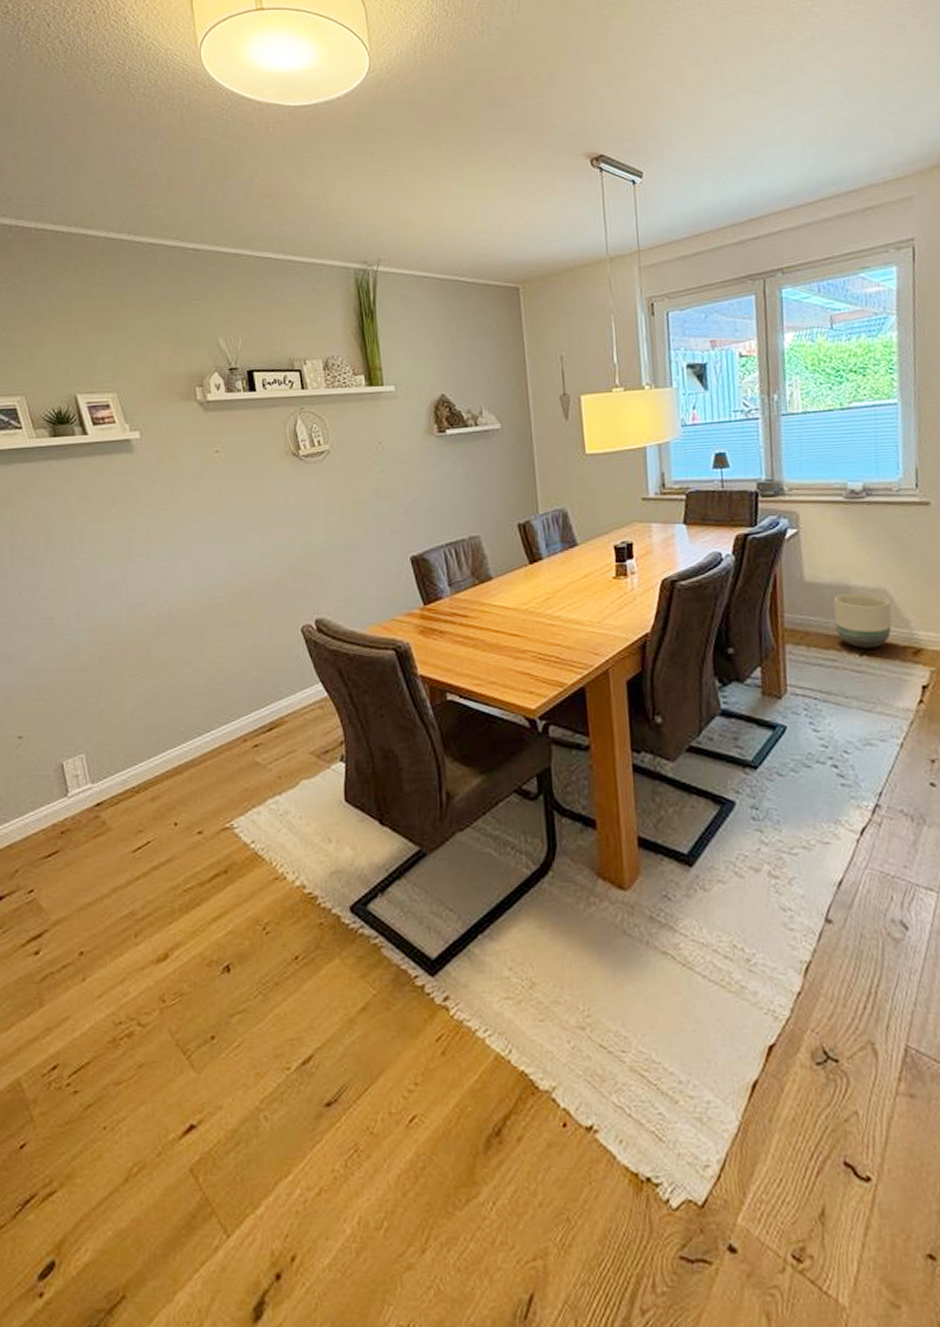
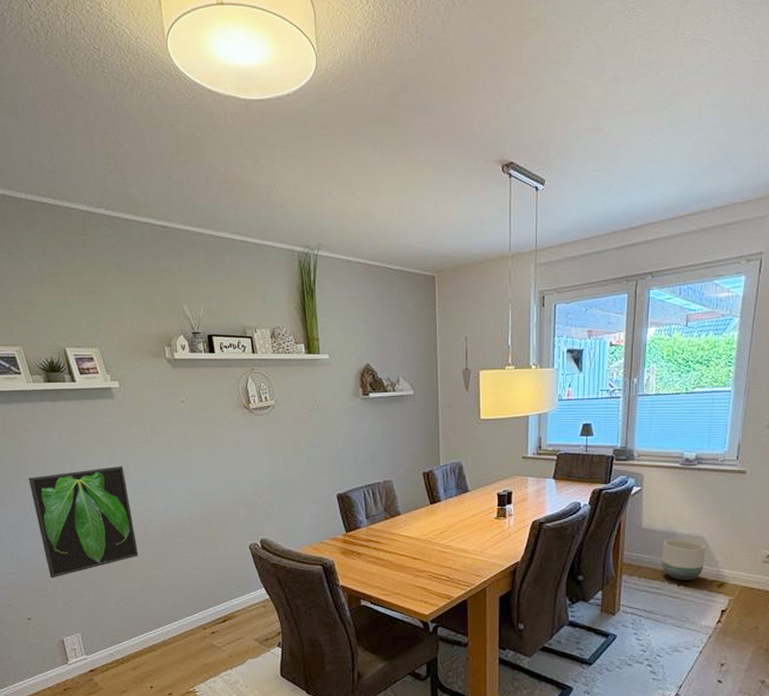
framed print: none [26,535,161,683] -> present [29,466,139,579]

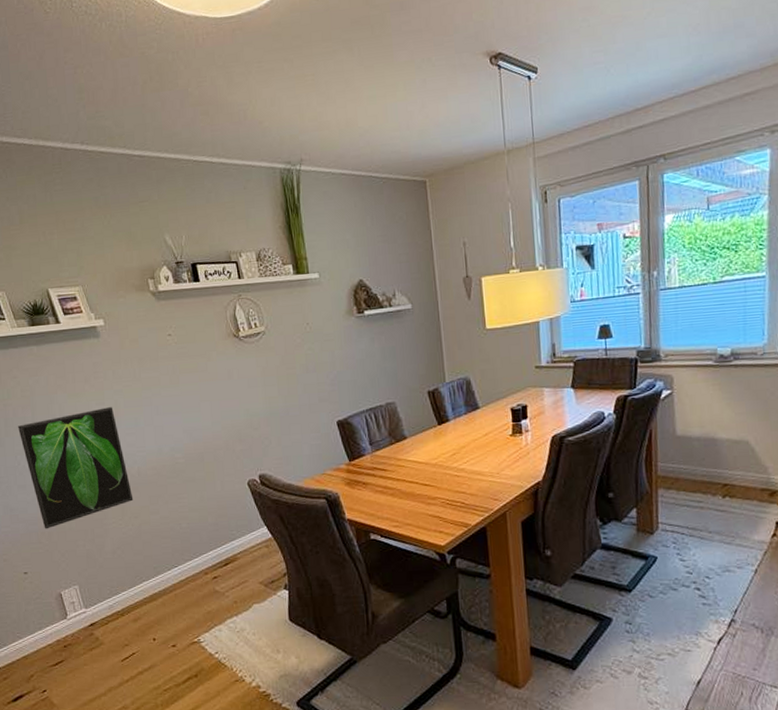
planter: present [662,538,706,581] -> none [701,443,752,492]

